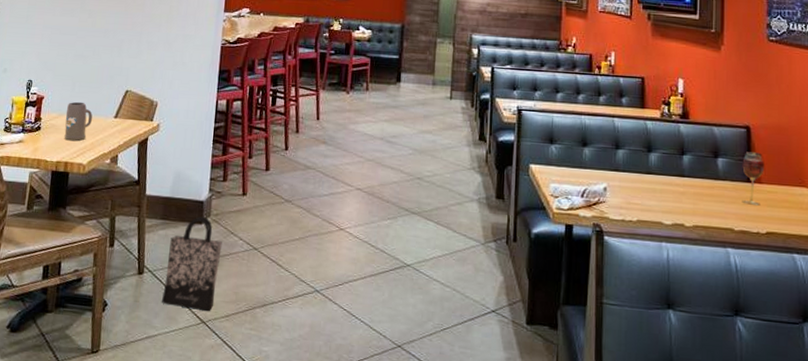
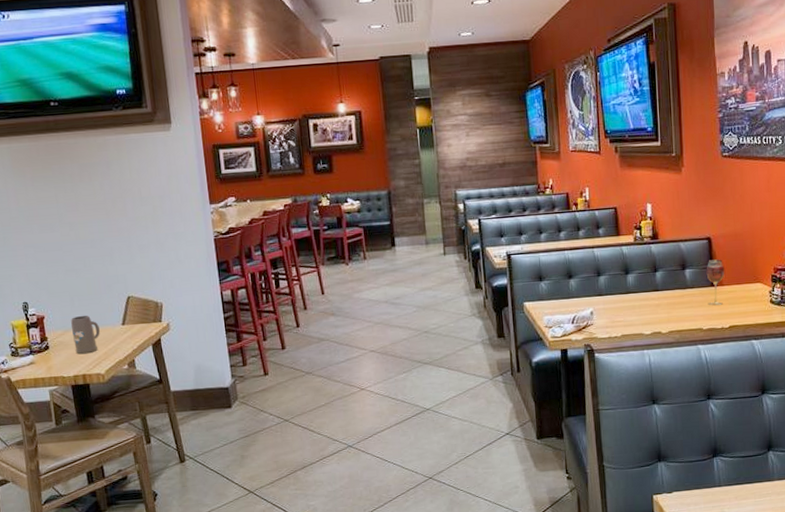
shopping bag: present [161,216,222,311] -> none [204,401,258,484]

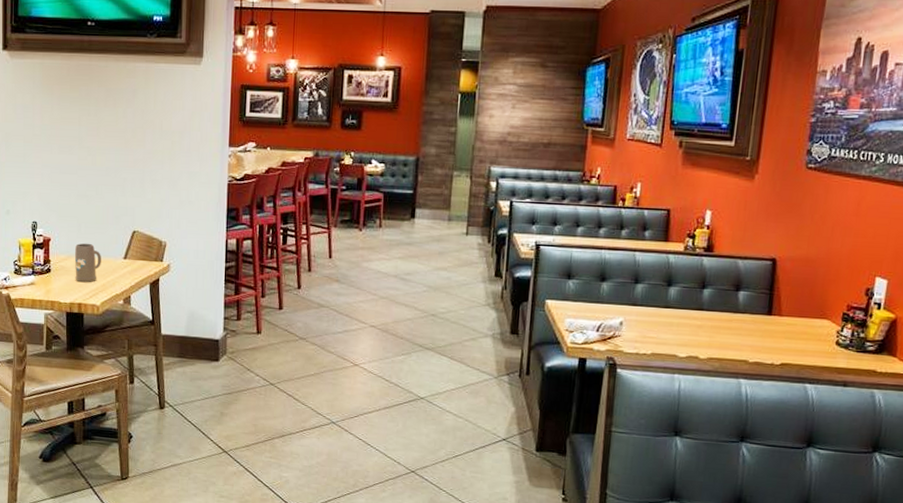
wineglass: present [706,259,725,306] -> none [759,284,787,339]

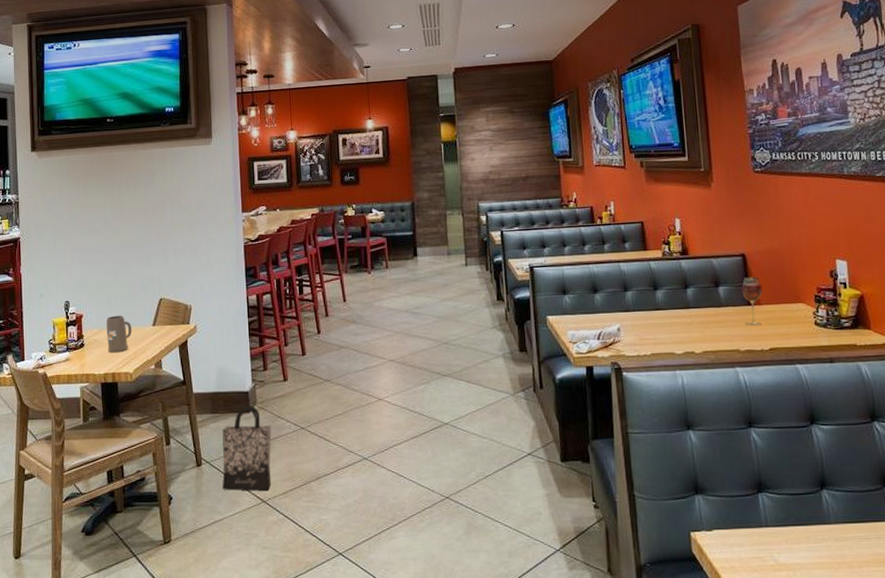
shopping bag: none [183,354,239,441] -> present [222,406,272,491]
wineglass: none [759,284,787,339] -> present [741,277,763,326]

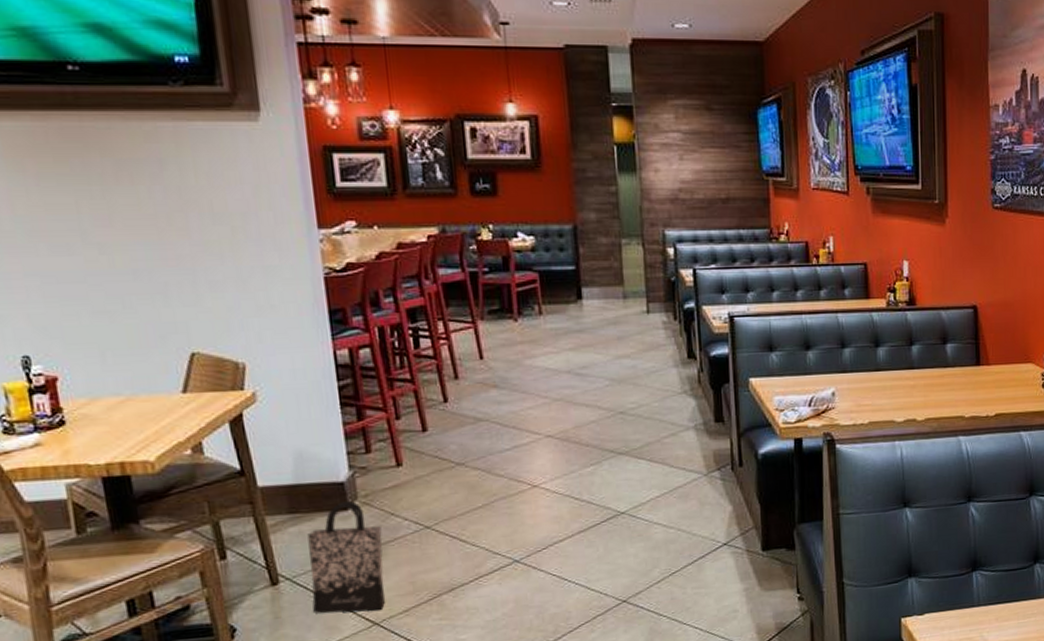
beer mug: present [106,315,132,353] -> none [100,377,148,433]
wineglass: present [741,277,763,326] -> none [970,333,992,390]

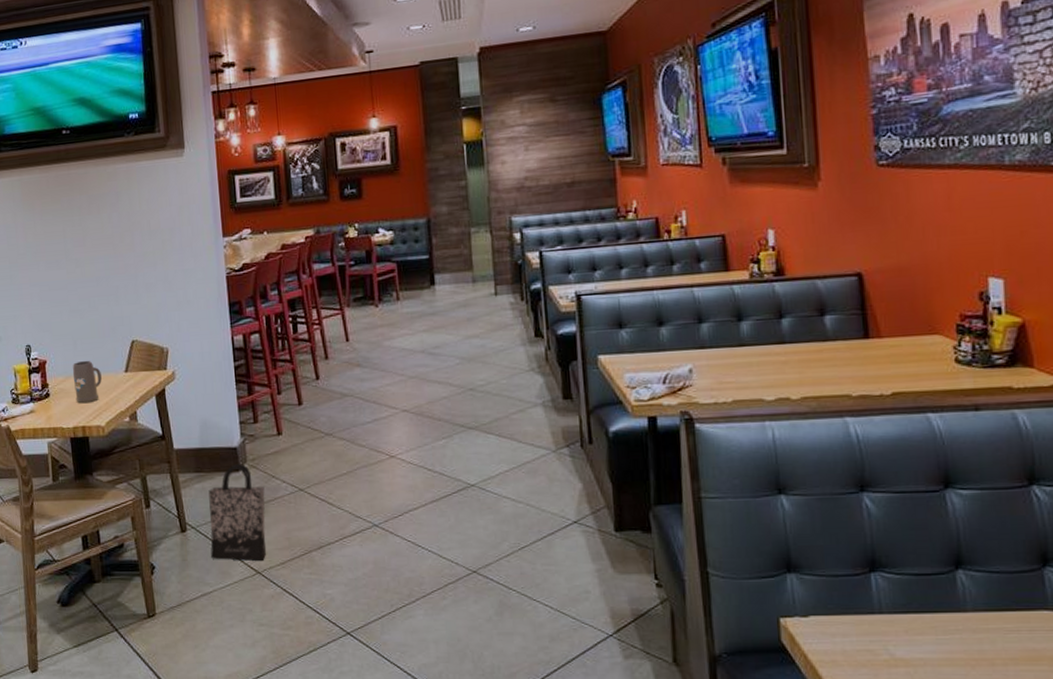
beer mug: none [100,377,148,433] -> present [72,360,102,404]

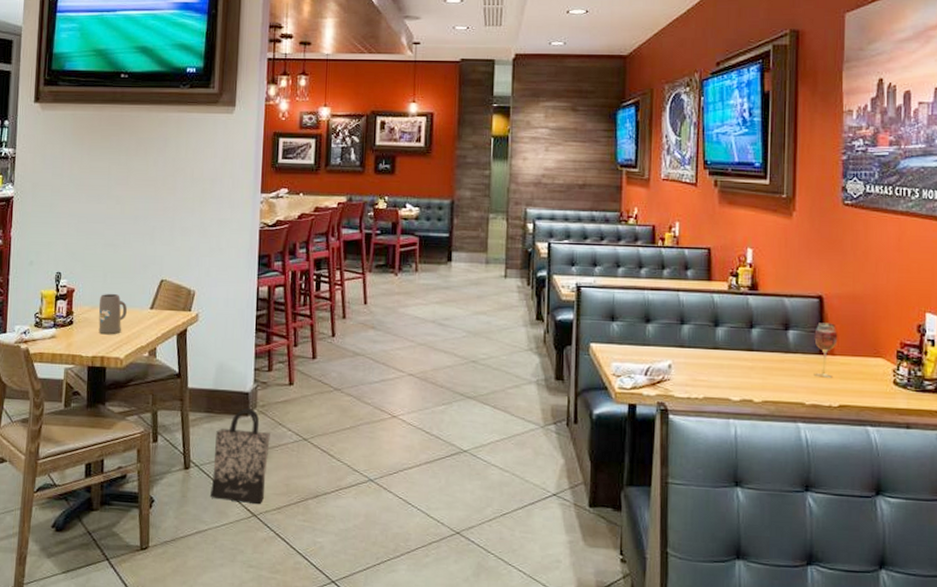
wineglass: none [855,302,884,365] -> present [813,322,838,379]

